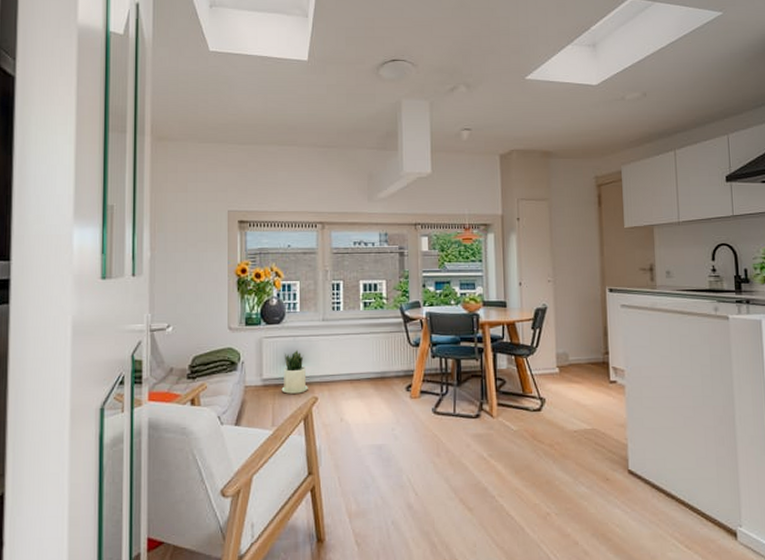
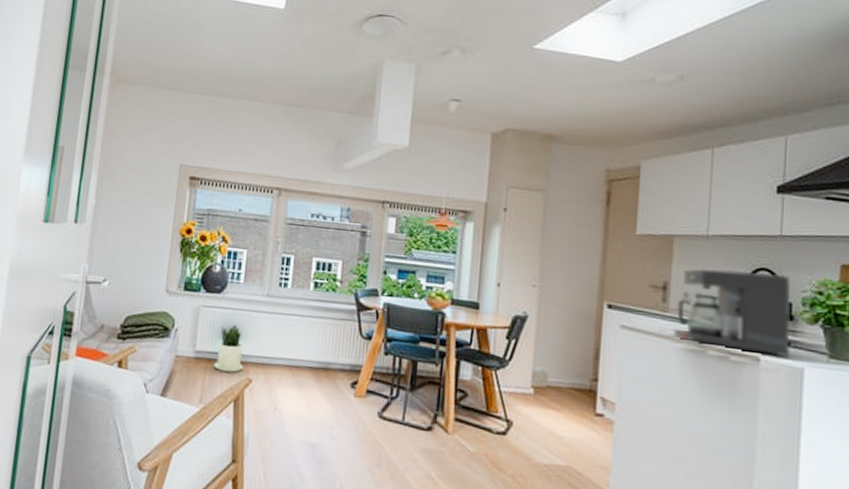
coffee maker: none [661,247,750,313] -> present [672,268,791,357]

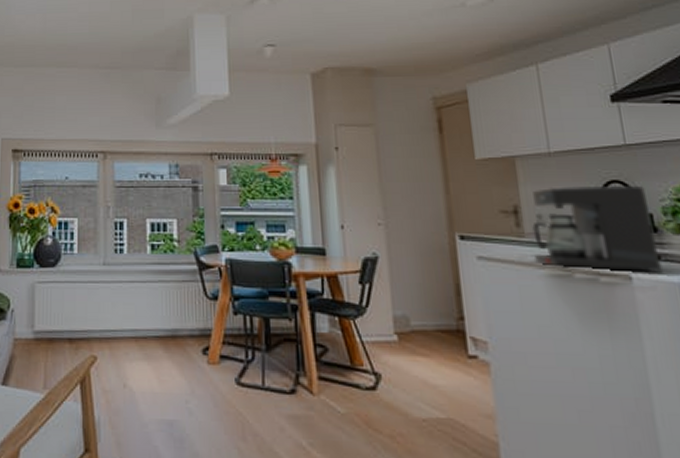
planter: present [214,324,243,373] -> none [55,298,86,351]

